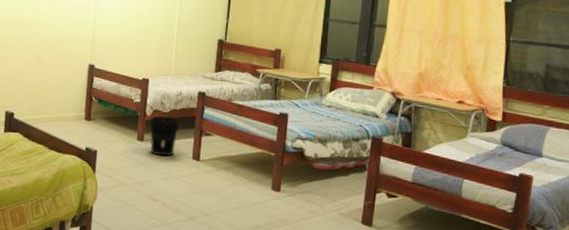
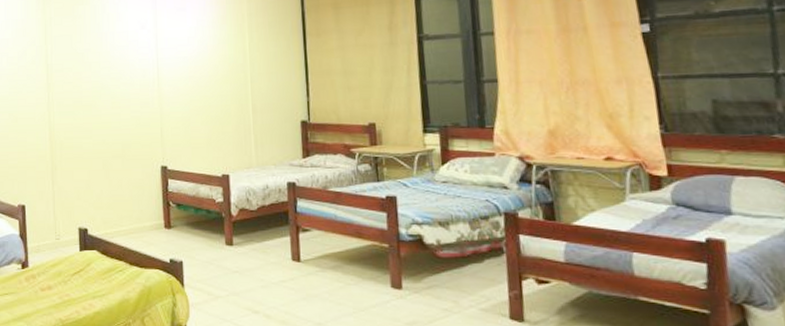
wastebasket: present [150,115,180,157] -> none [237,214,272,261]

